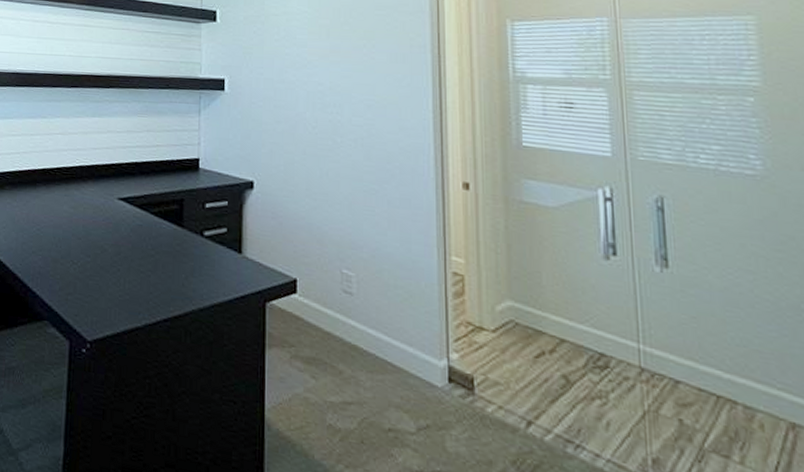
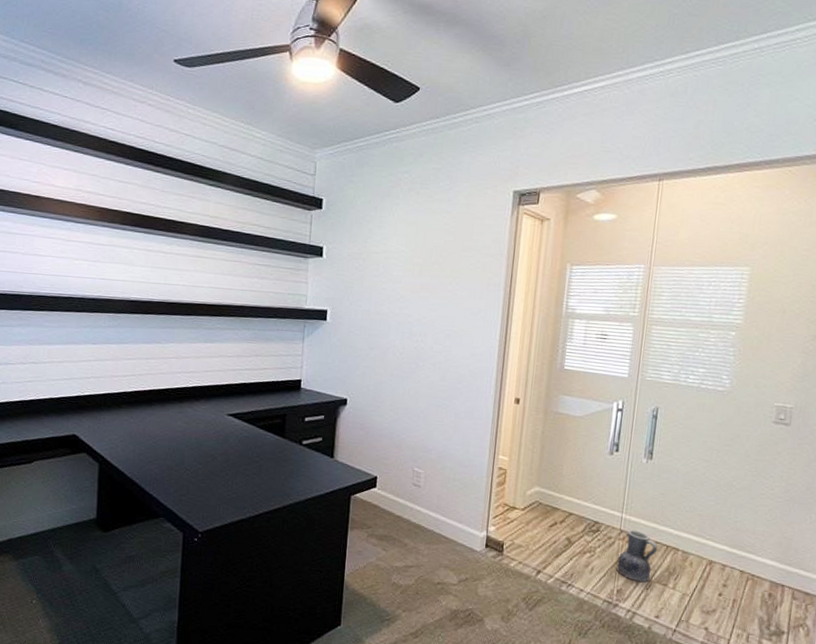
vase: none [643,367,704,450] -> present [616,529,658,583]

